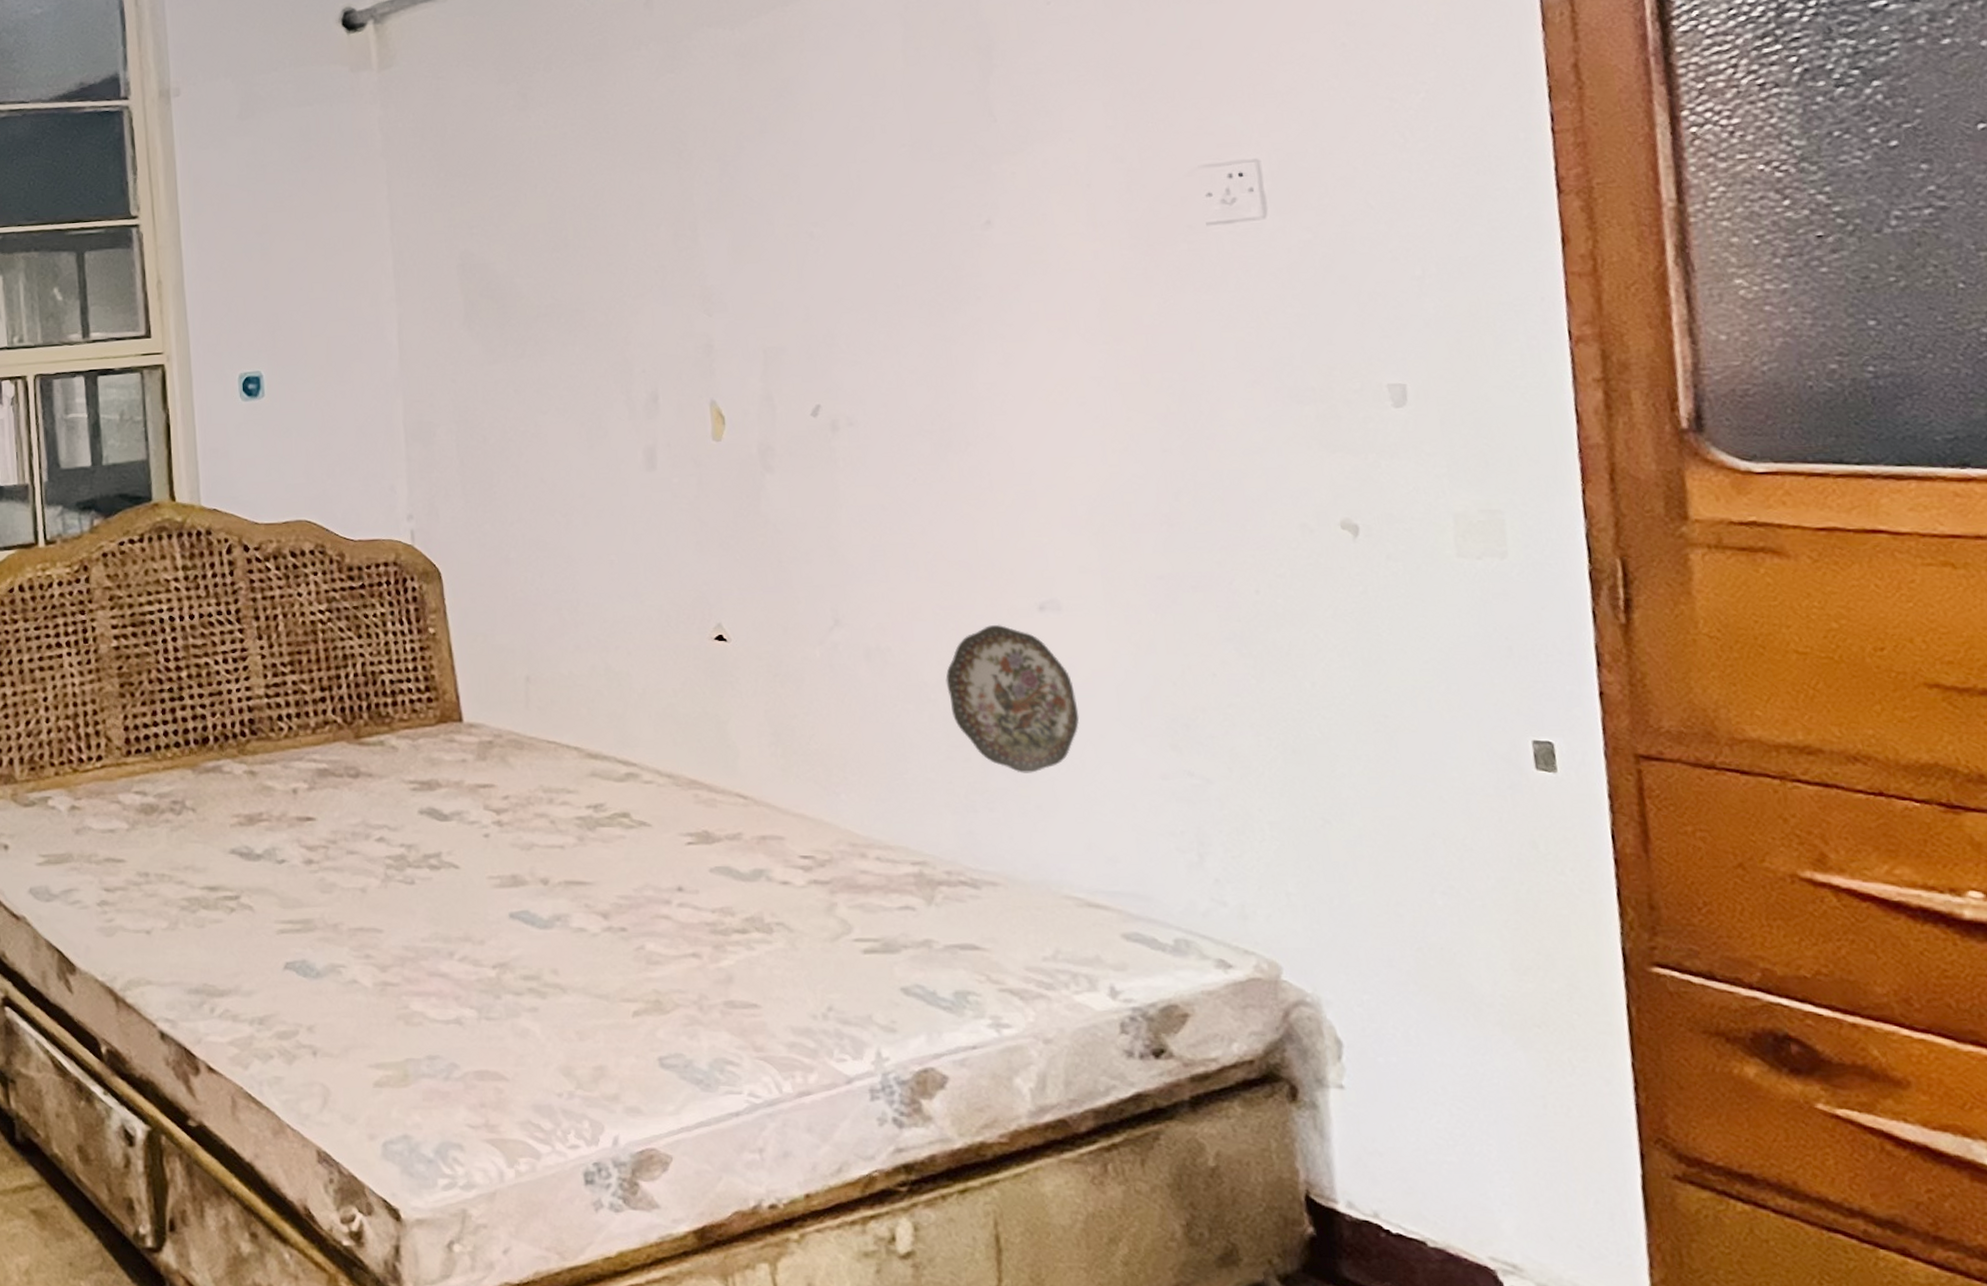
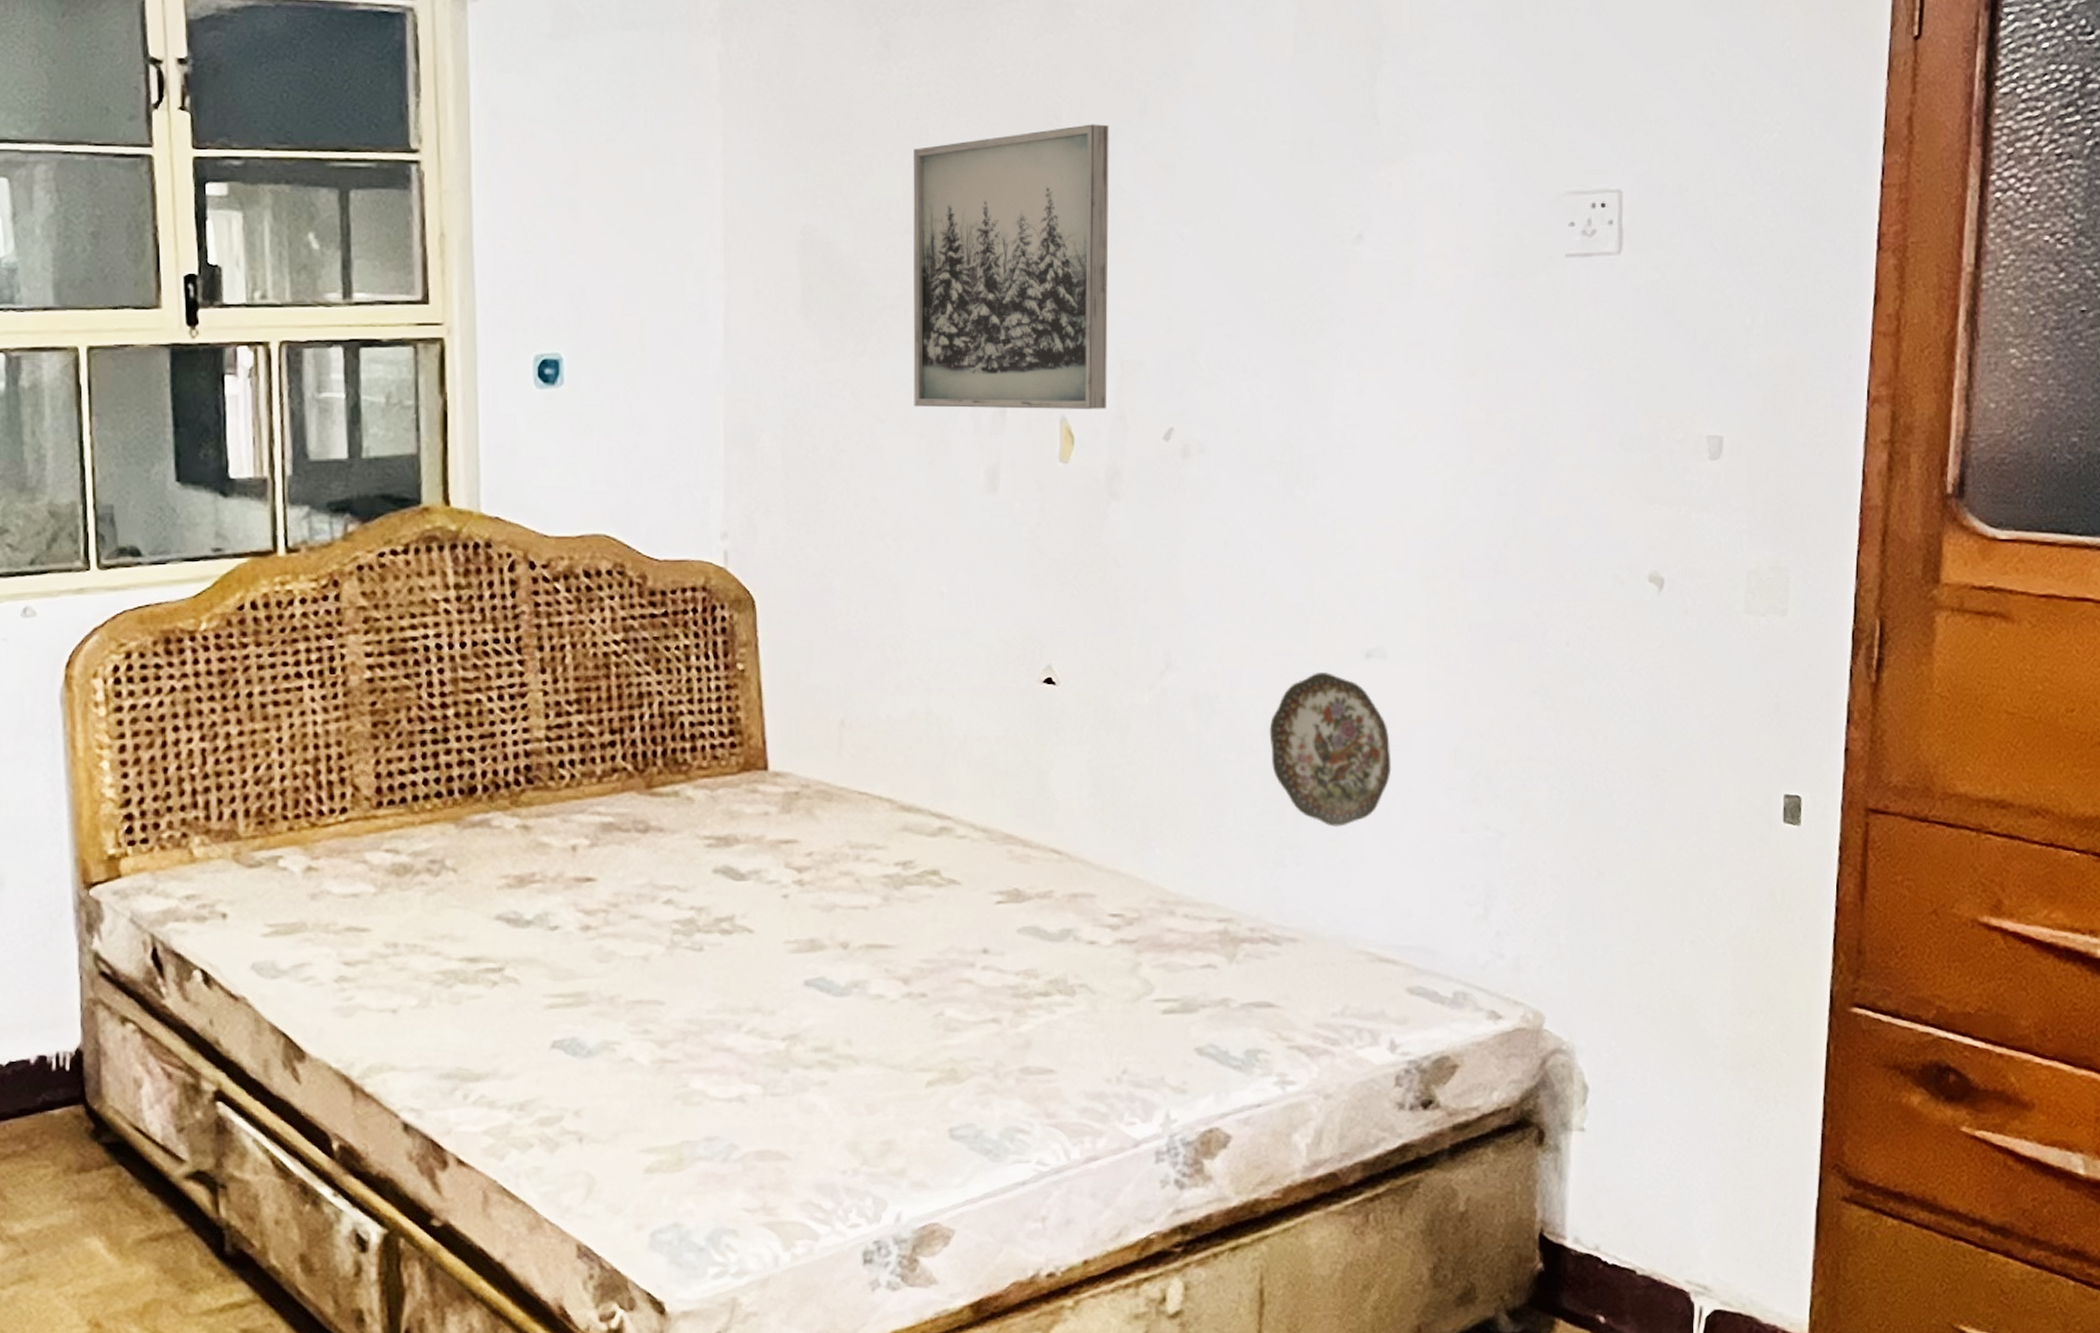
wall art: none [555,145,753,399] -> present [913,124,1109,409]

